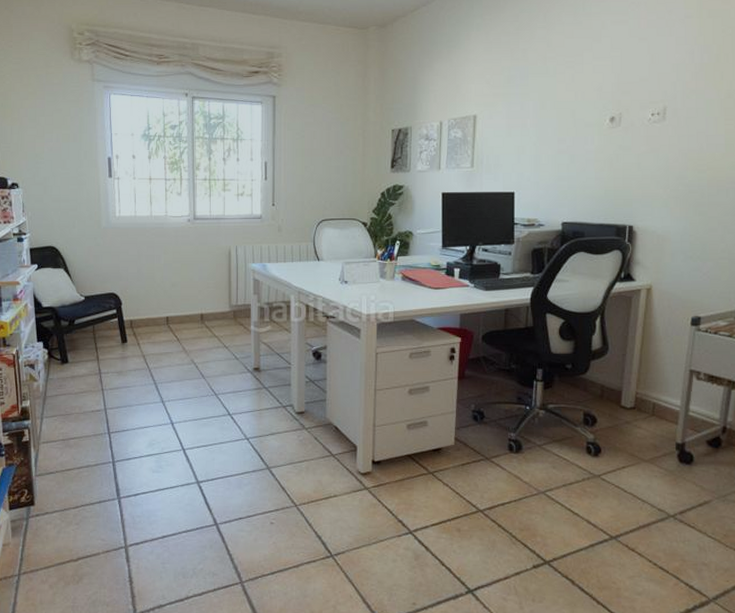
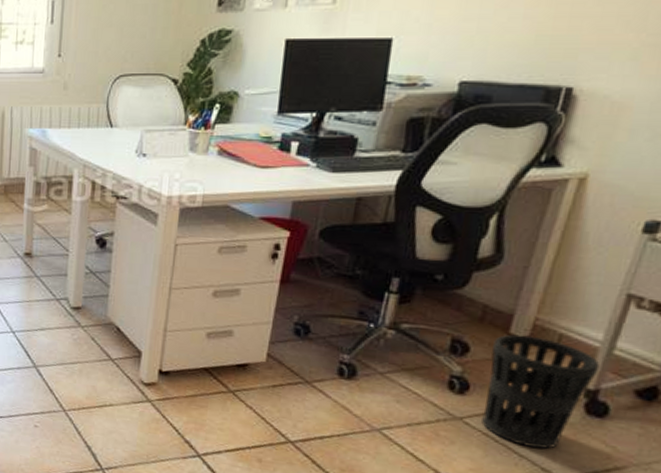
wastebasket: none [612,406,682,494] -> present [481,334,600,449]

